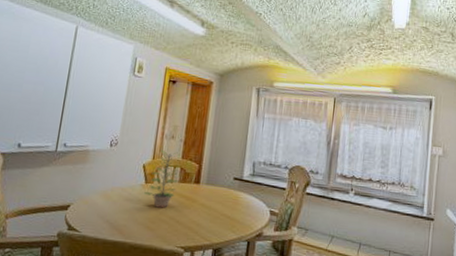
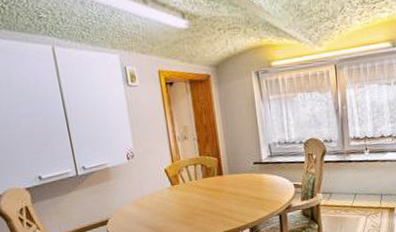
plant: present [144,150,179,208] -> none [173,151,203,205]

